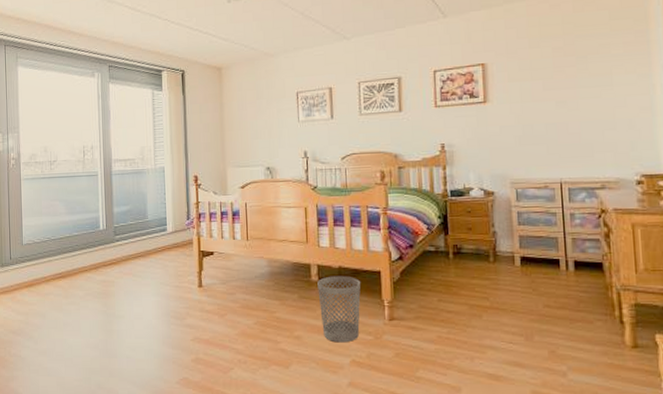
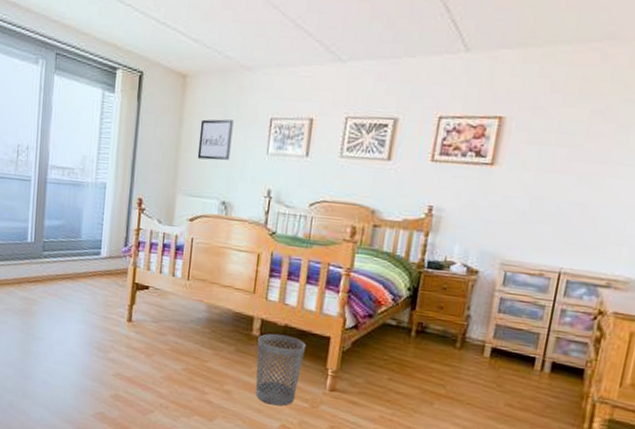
wall art: none [238,98,268,134] -> present [197,119,234,161]

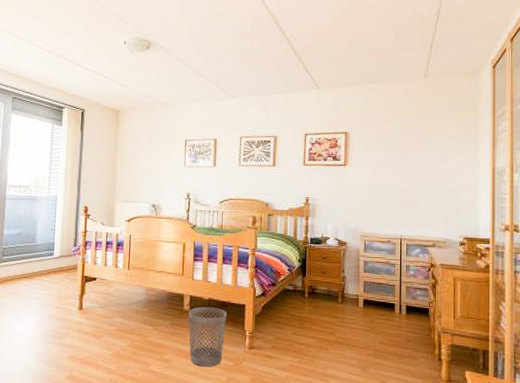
wall art: present [197,119,234,161] -> none [130,142,157,173]

